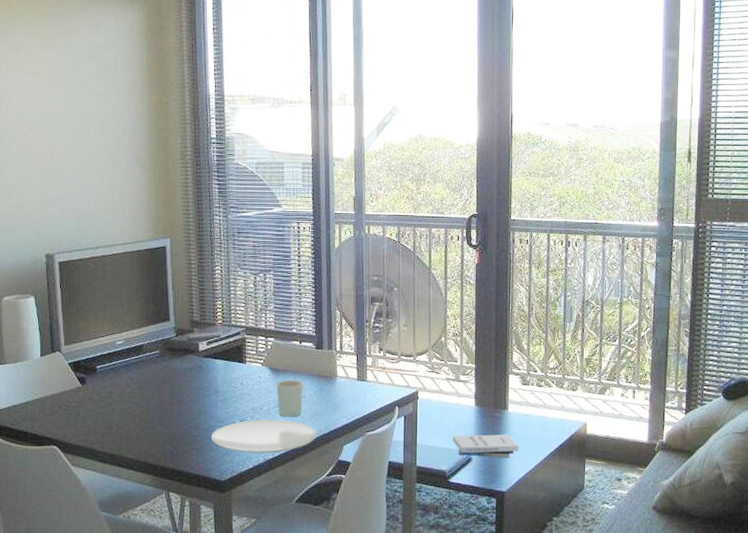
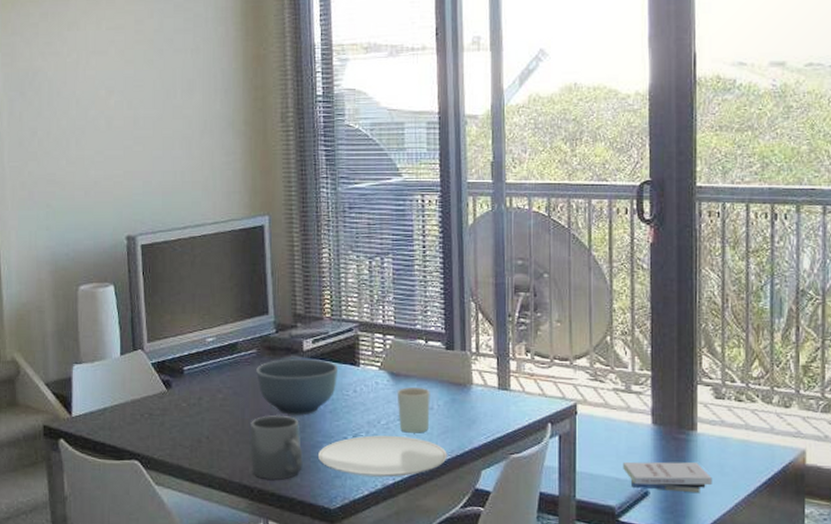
mug: none [153,404,198,459] -> present [249,415,303,481]
bowl: none [159,358,229,405] -> present [256,359,339,415]

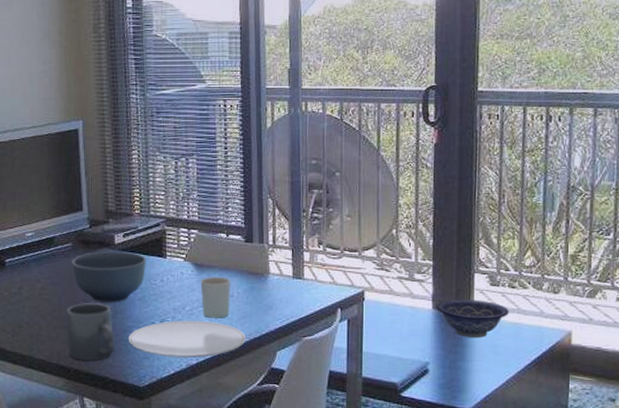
books: present [623,461,712,492] -> none [405,343,486,370]
decorative bowl: none [657,413,736,456] -> present [437,299,509,338]

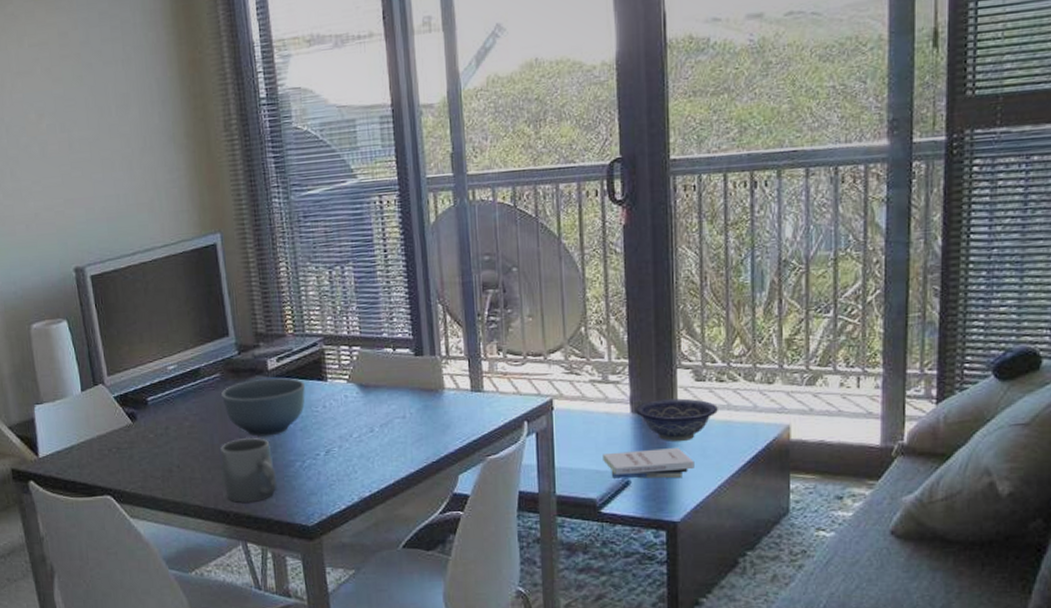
plate: present [128,320,246,358] -> none [291,448,423,491]
mug: present [200,277,231,318] -> none [367,397,403,444]
books: none [405,343,486,370] -> present [603,448,694,479]

